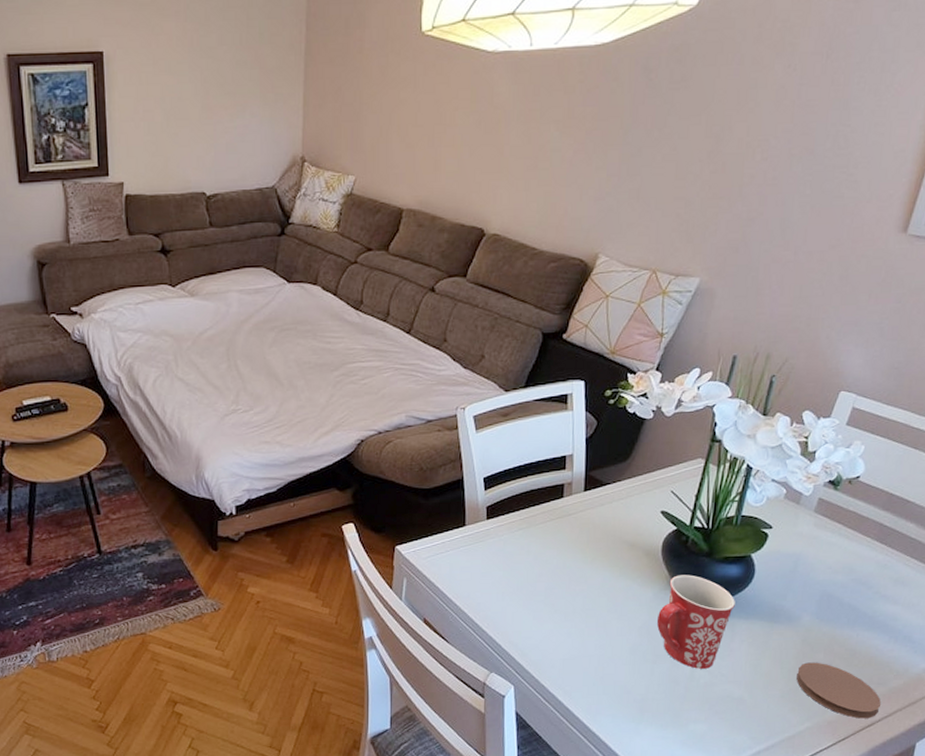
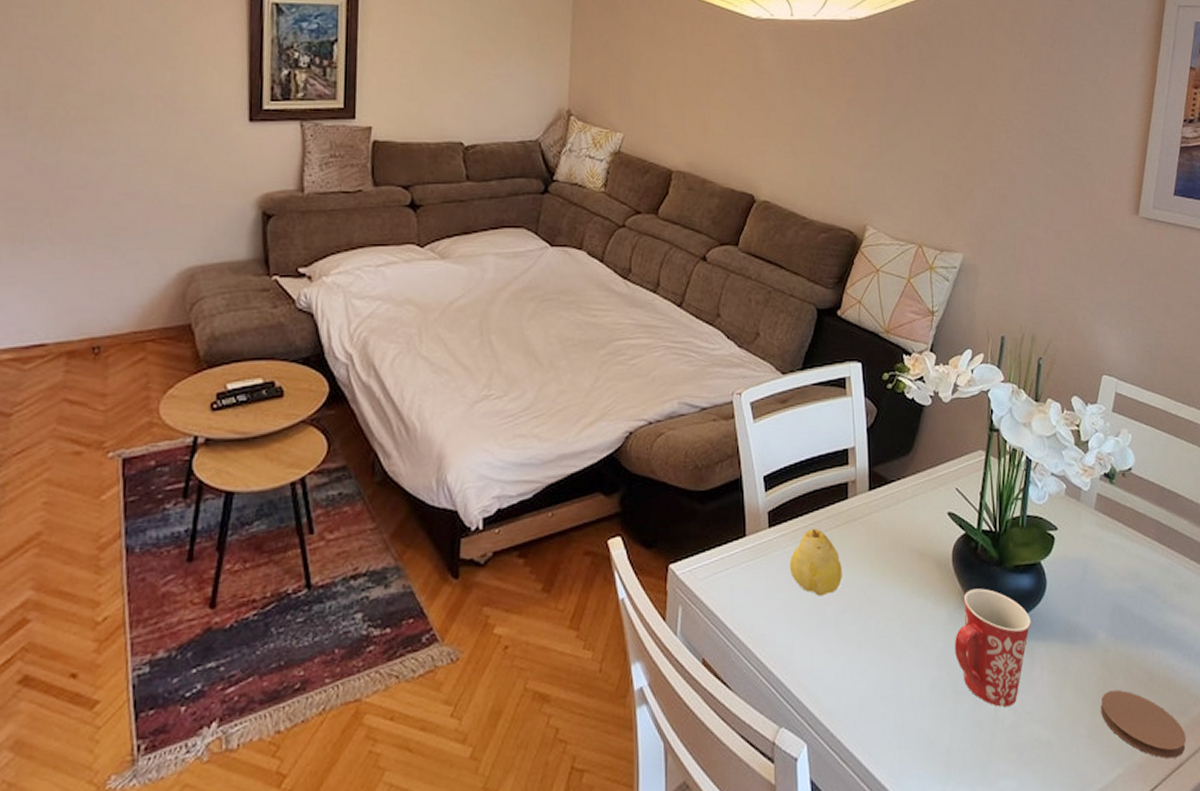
fruit: none [504,521,554,575] -> present [789,528,842,597]

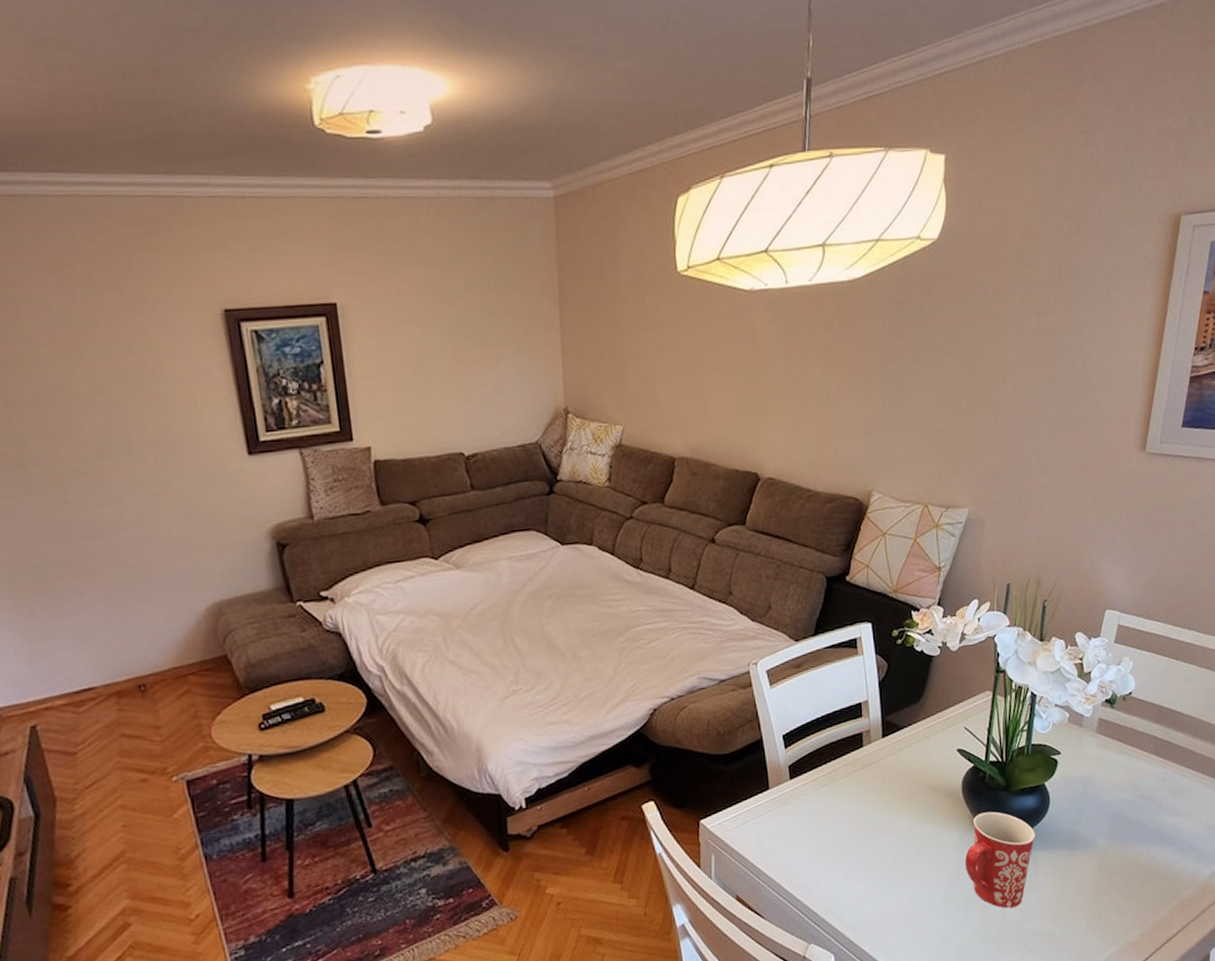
fruit: present [789,528,842,597] -> none [811,775,860,834]
coaster: present [1101,690,1186,759] -> none [1099,883,1175,936]

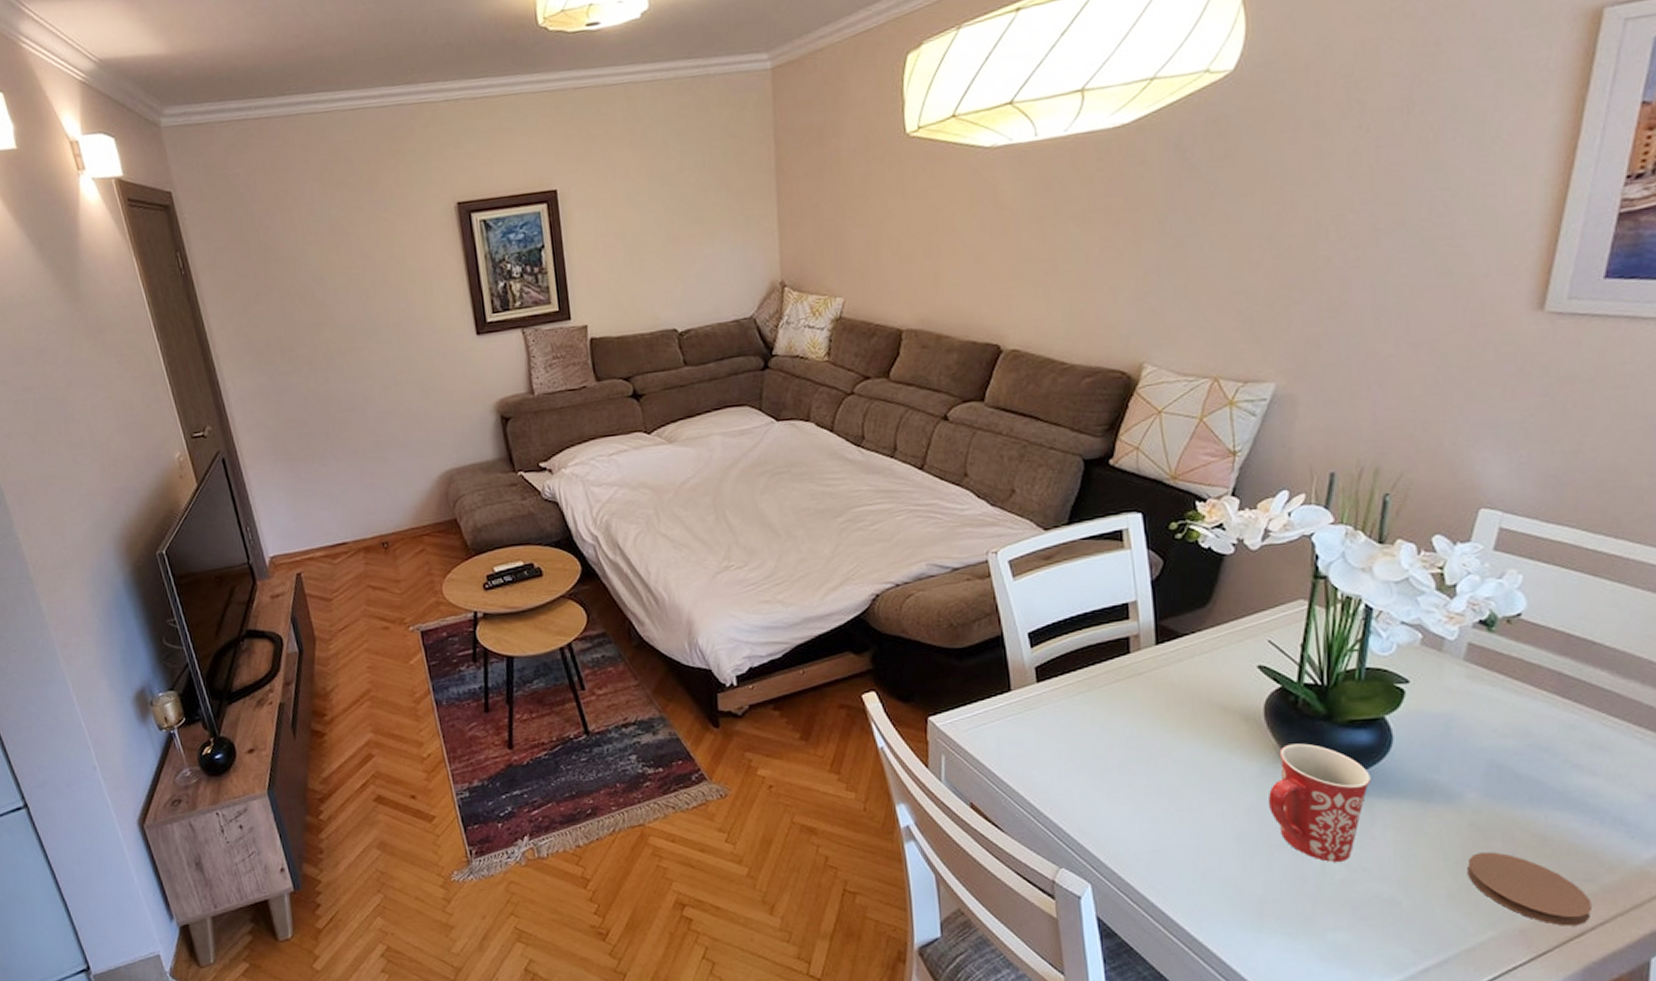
coaster: none [1099,883,1175,936] -> present [1467,852,1591,926]

